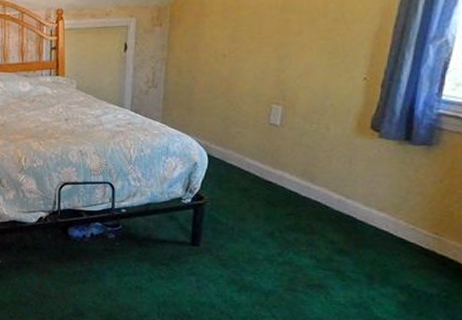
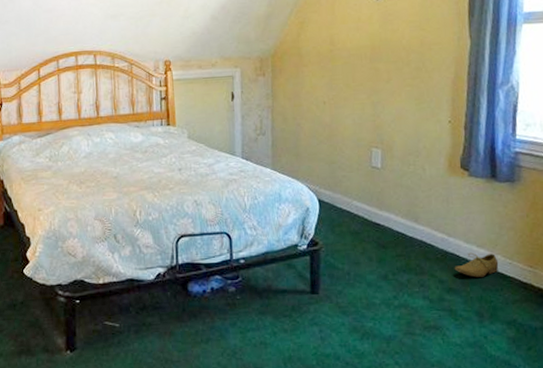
shoe: none [348,215,400,241] -> present [454,252,499,277]

